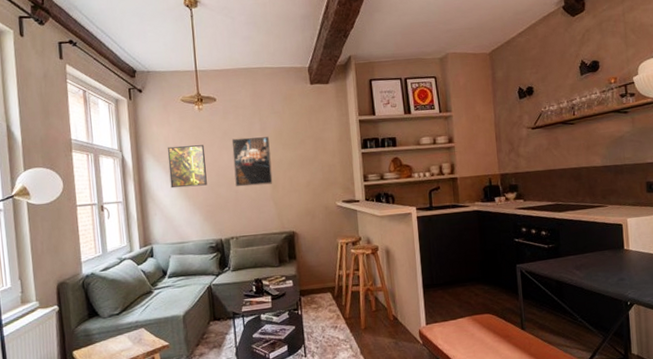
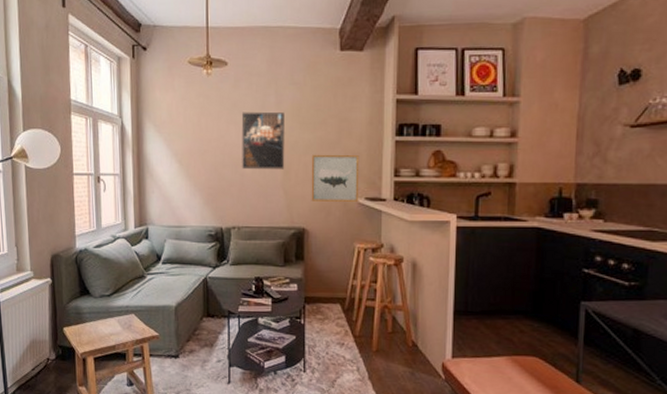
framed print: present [167,145,207,189] -> none [169,115,211,164]
wall art: none [295,166,337,208] -> present [311,154,360,203]

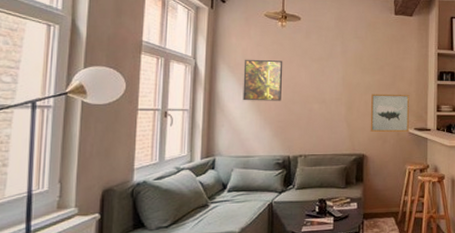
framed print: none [169,115,211,164] -> present [243,59,283,101]
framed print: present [241,111,285,170] -> none [310,58,349,106]

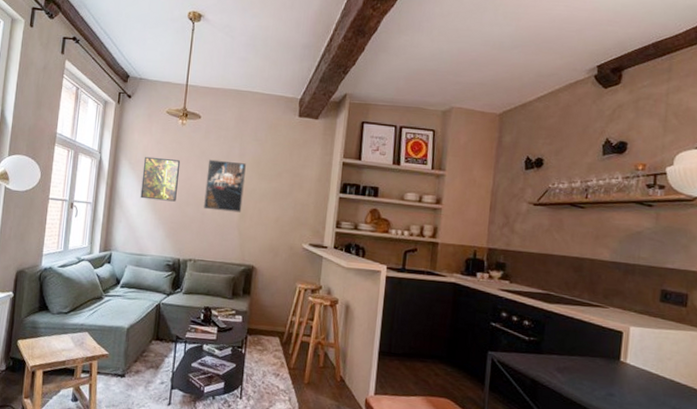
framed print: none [310,58,349,106] -> present [204,159,246,213]
wall art: present [370,94,410,133] -> none [262,202,308,248]

